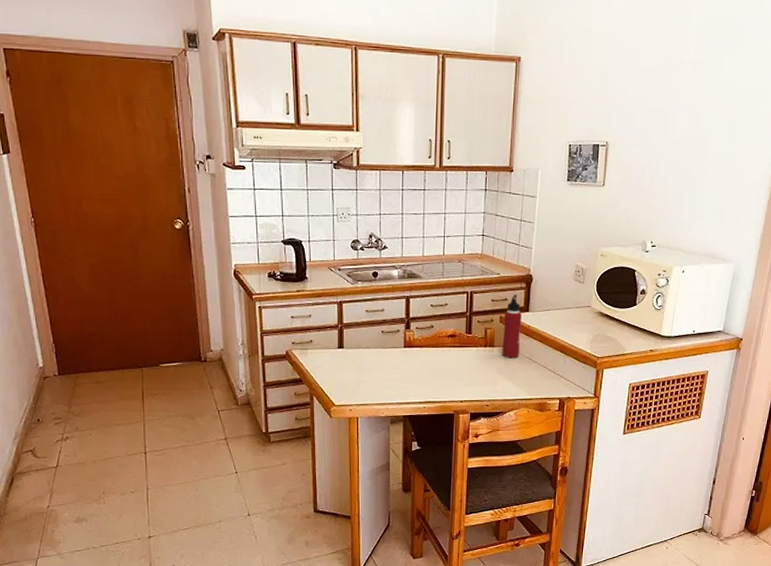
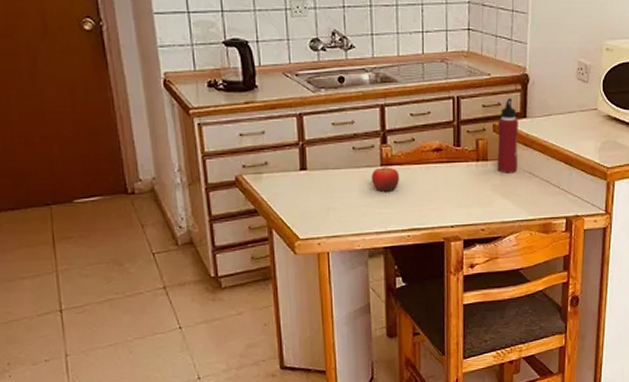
fruit: none [395,347,420,369] -> present [371,165,400,192]

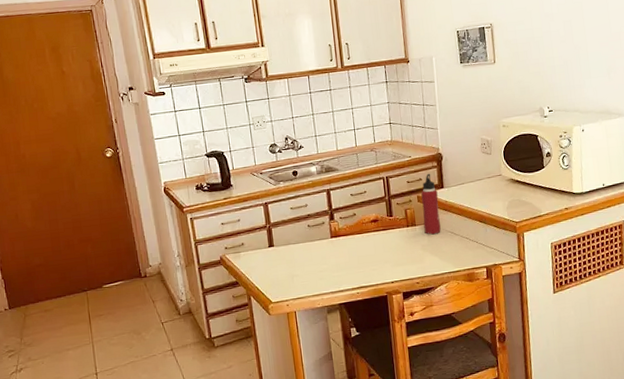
fruit: present [371,165,400,192] -> none [324,237,347,259]

